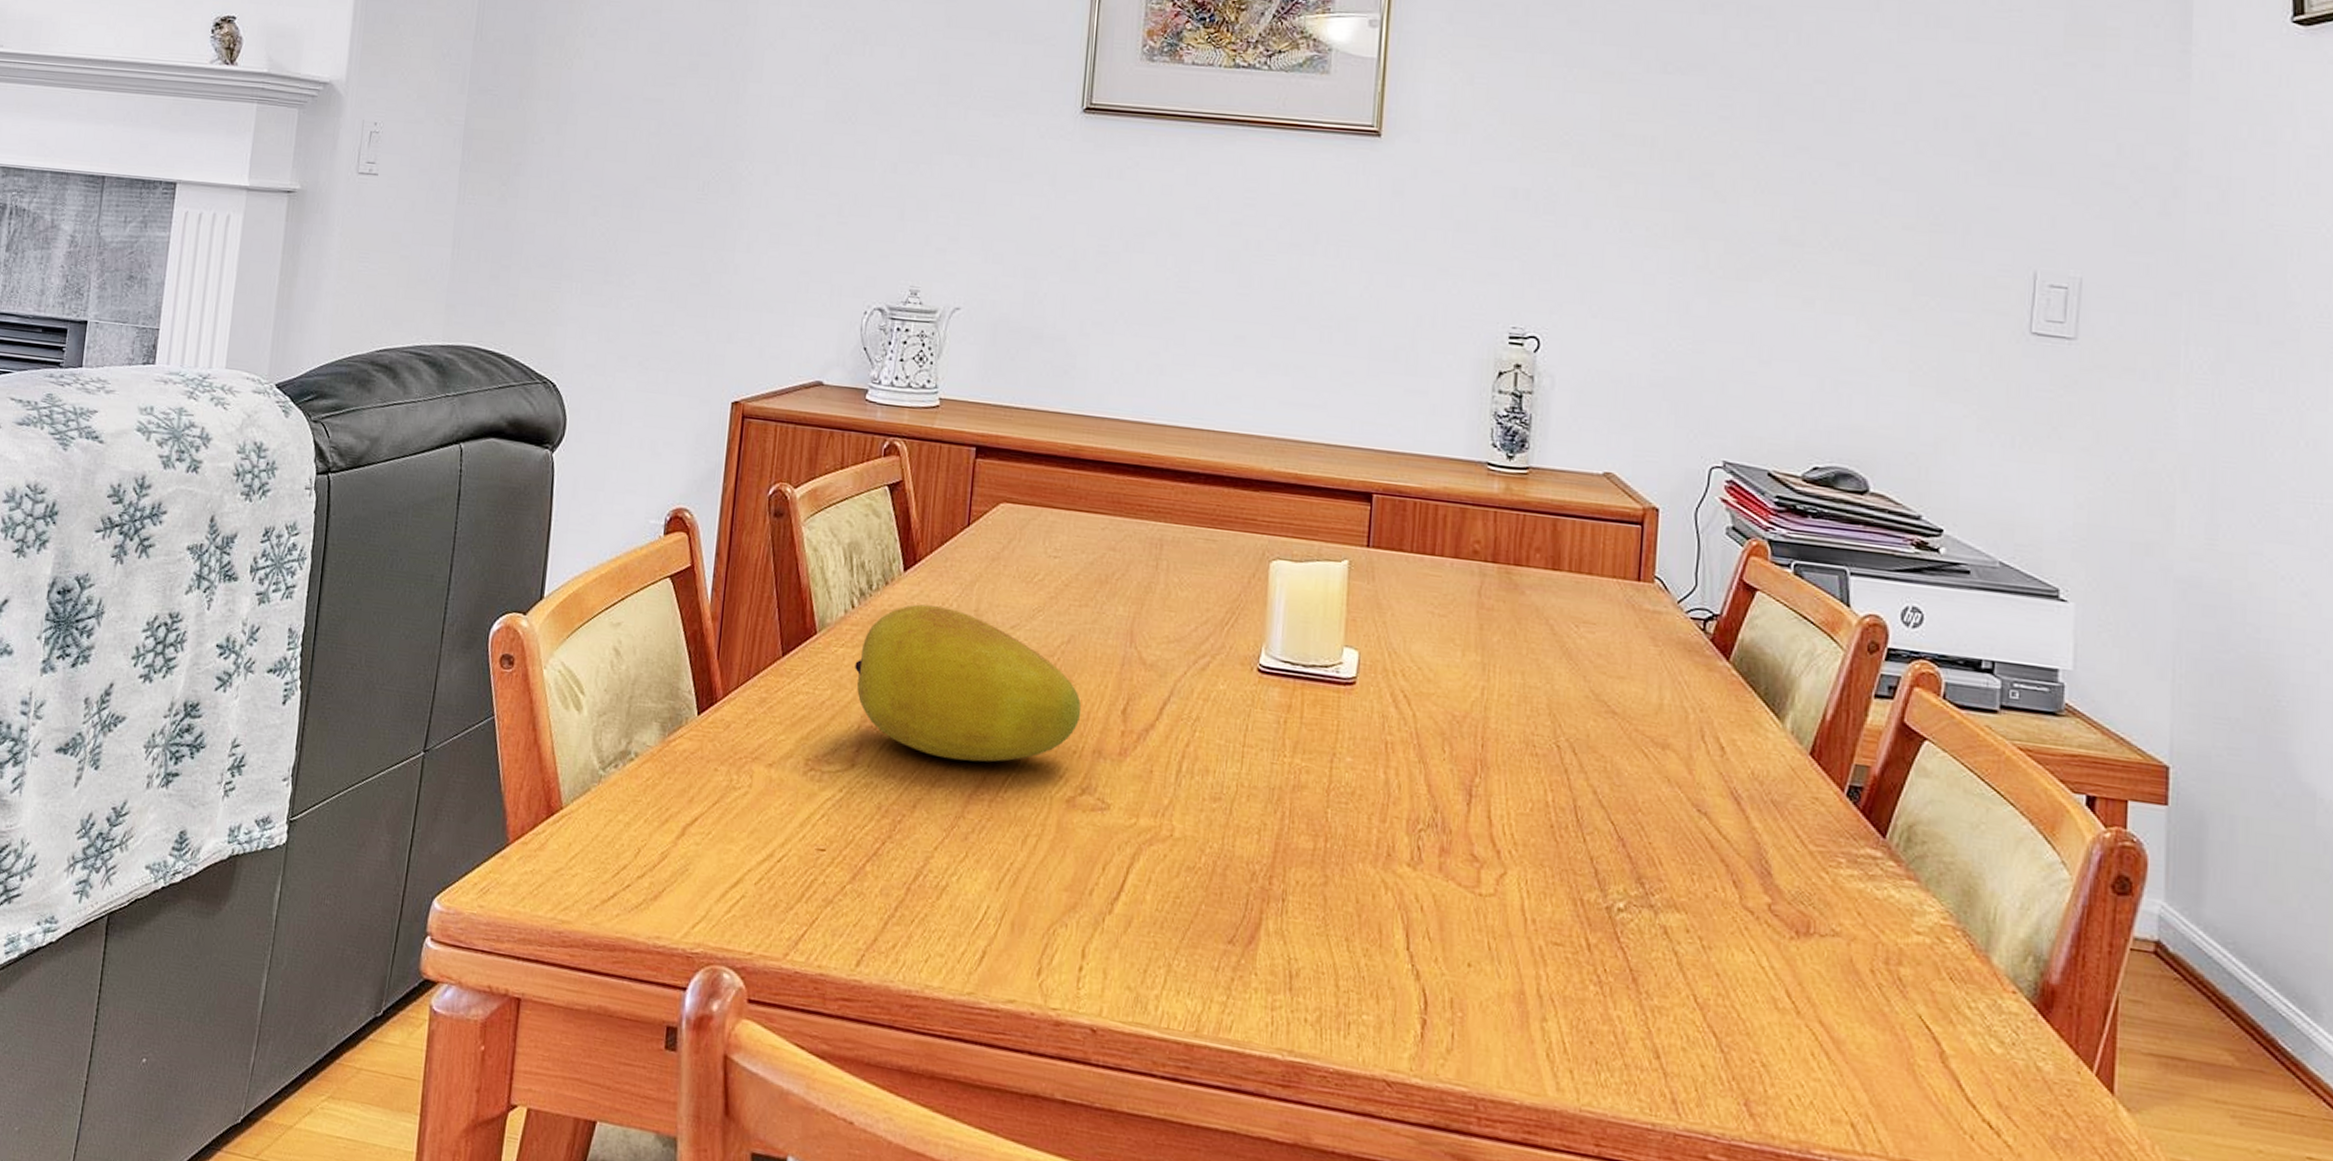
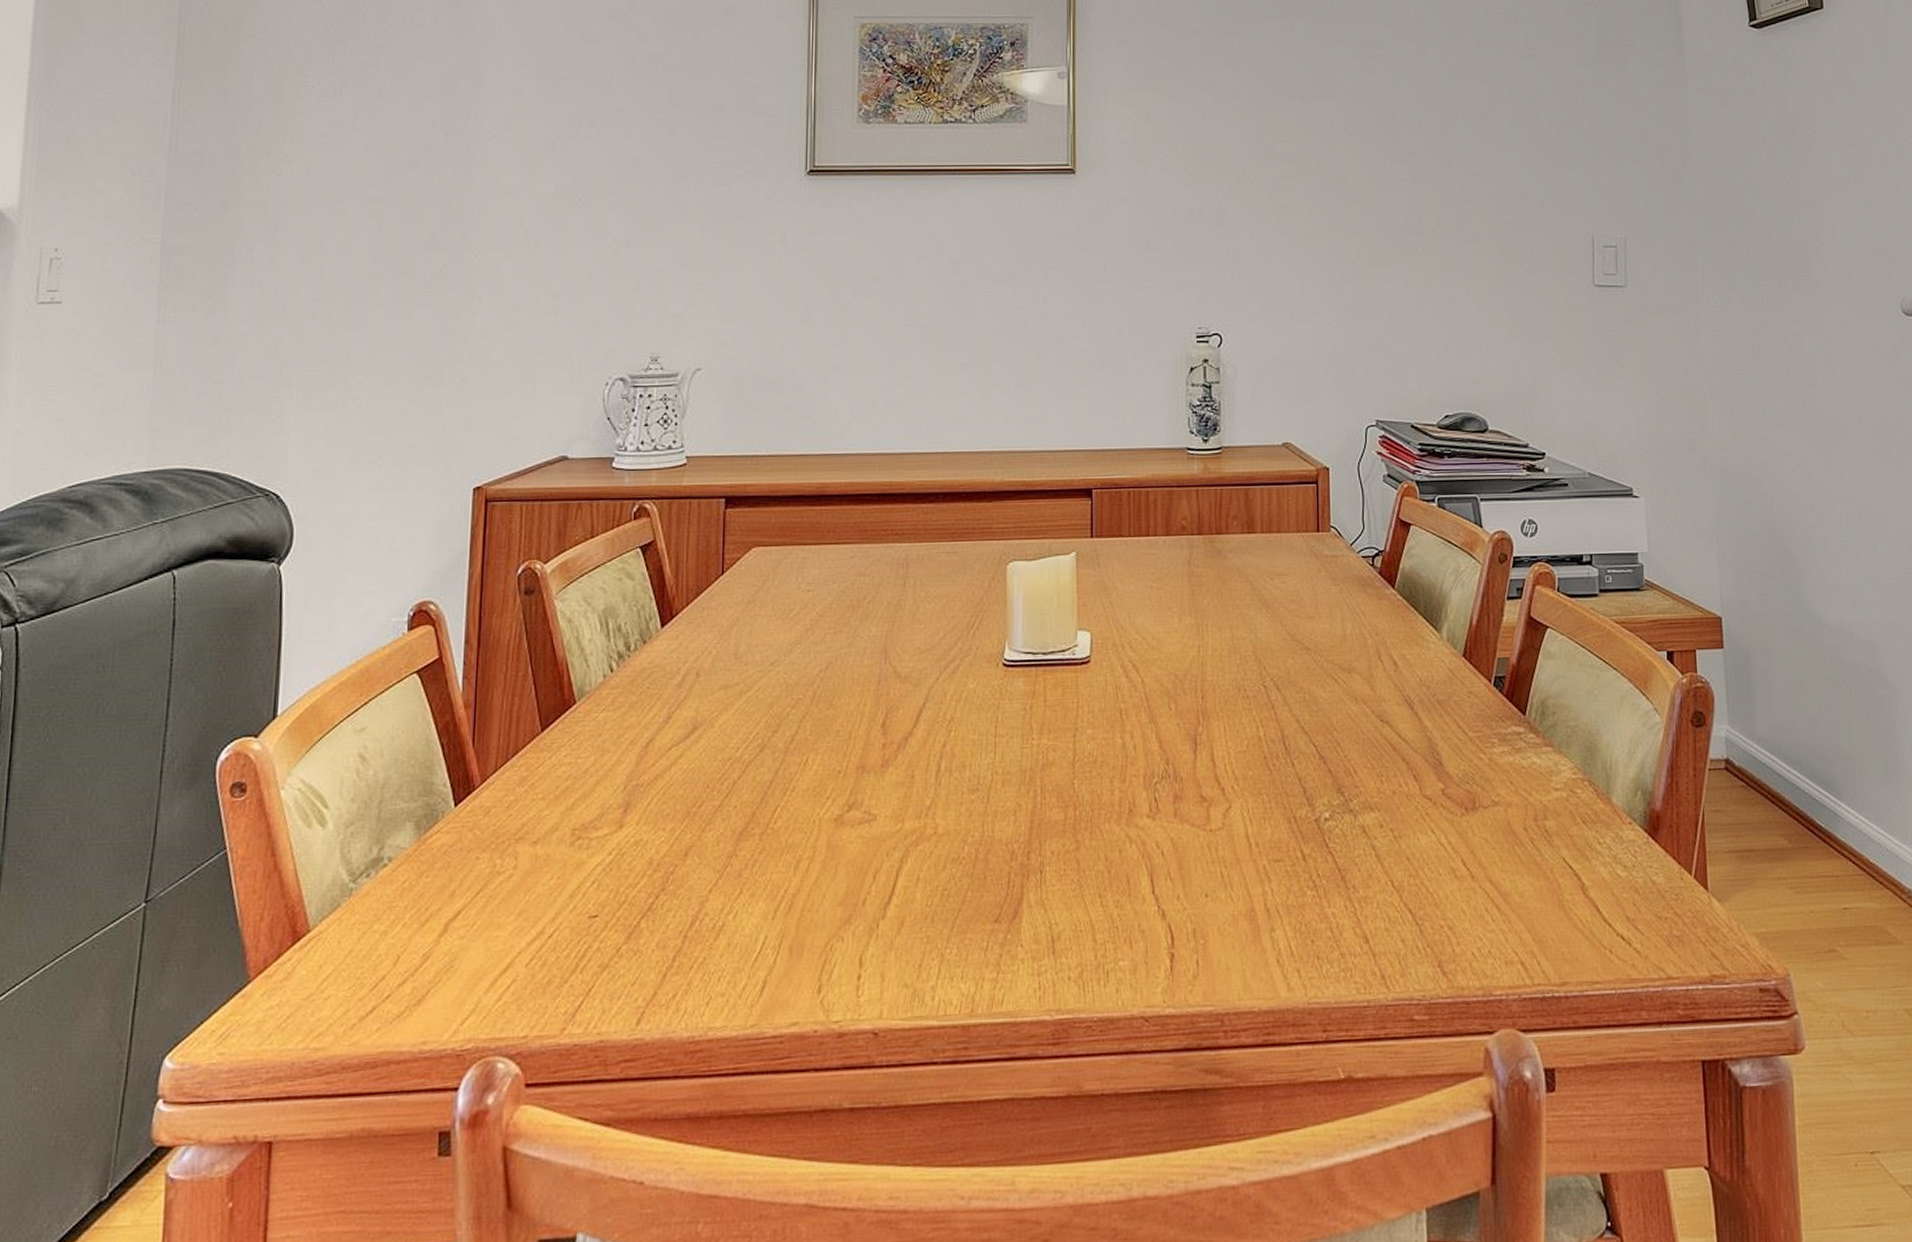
fruit: present [855,604,1082,763] -> none [617,656,843,802]

